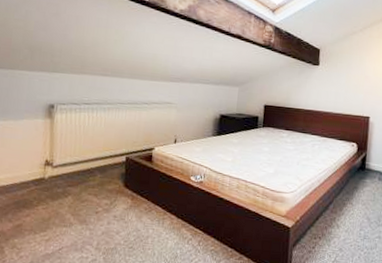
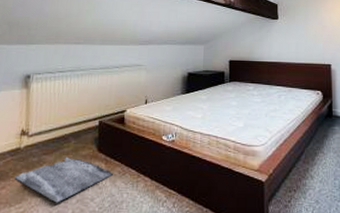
rug: none [39,190,139,234] -> present [14,156,113,203]

